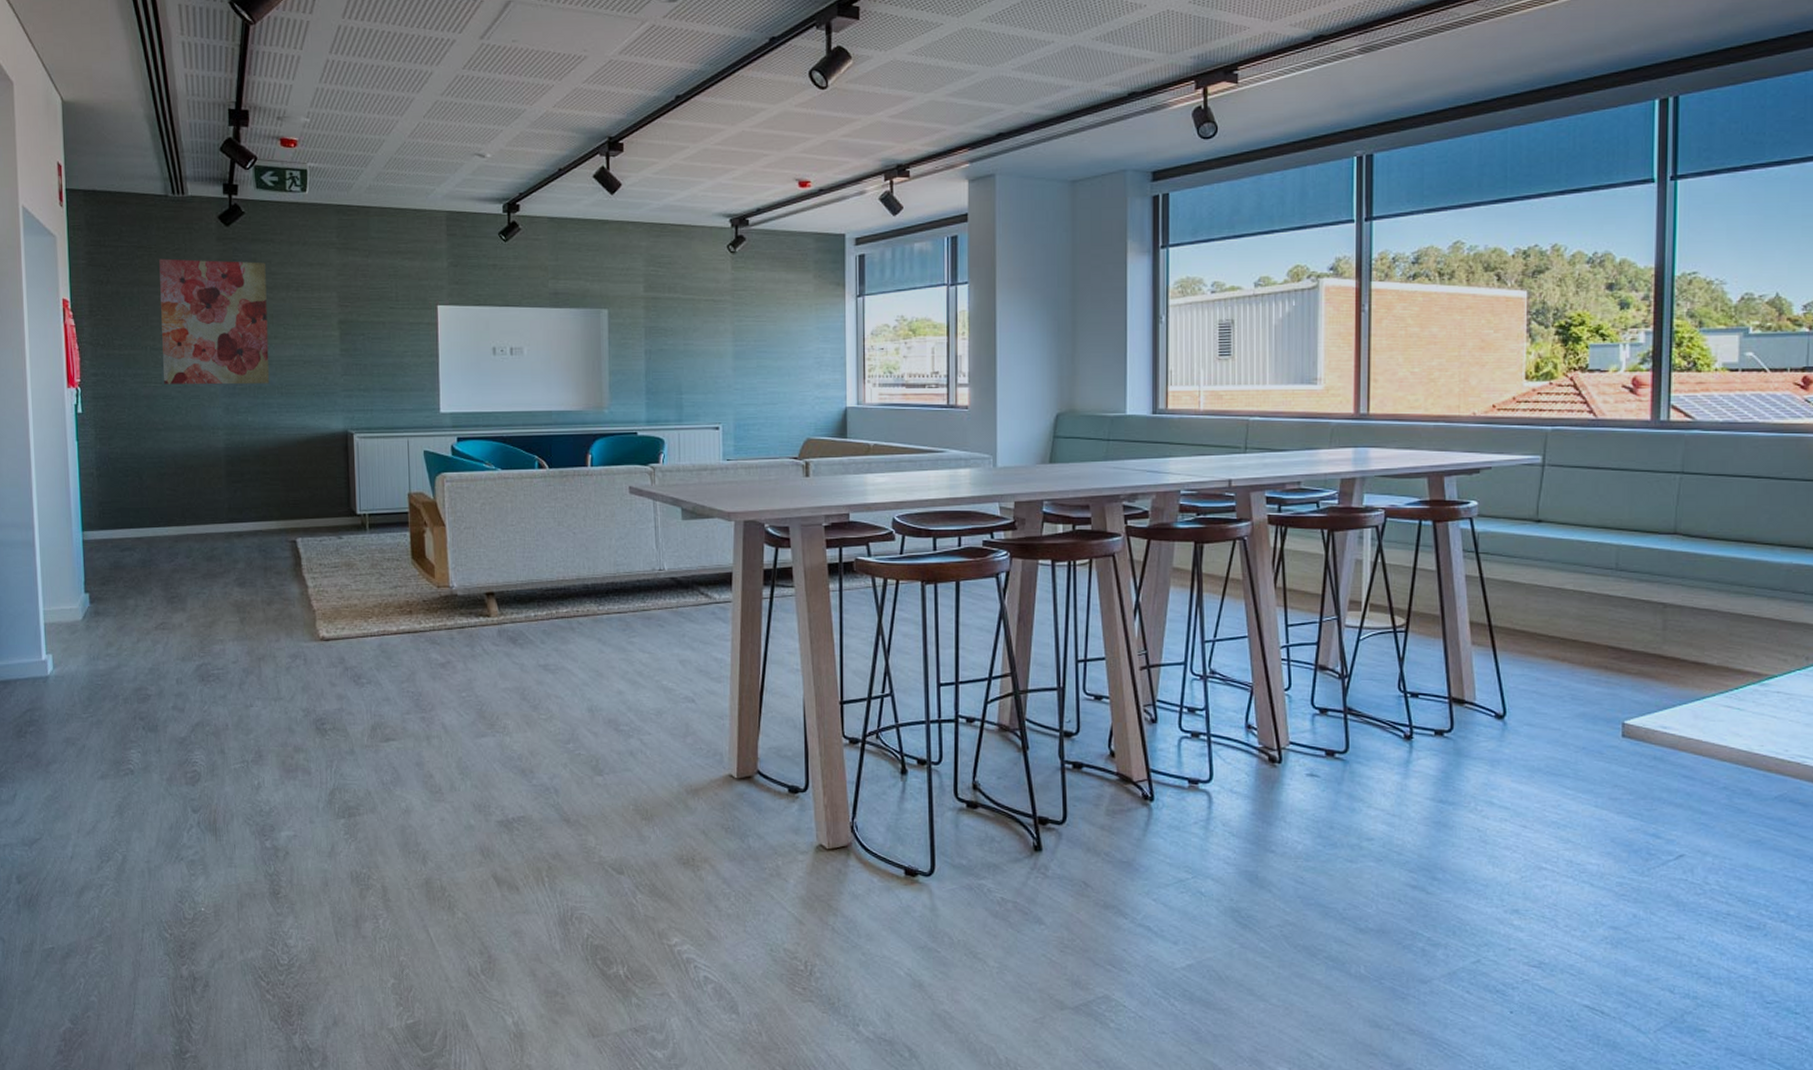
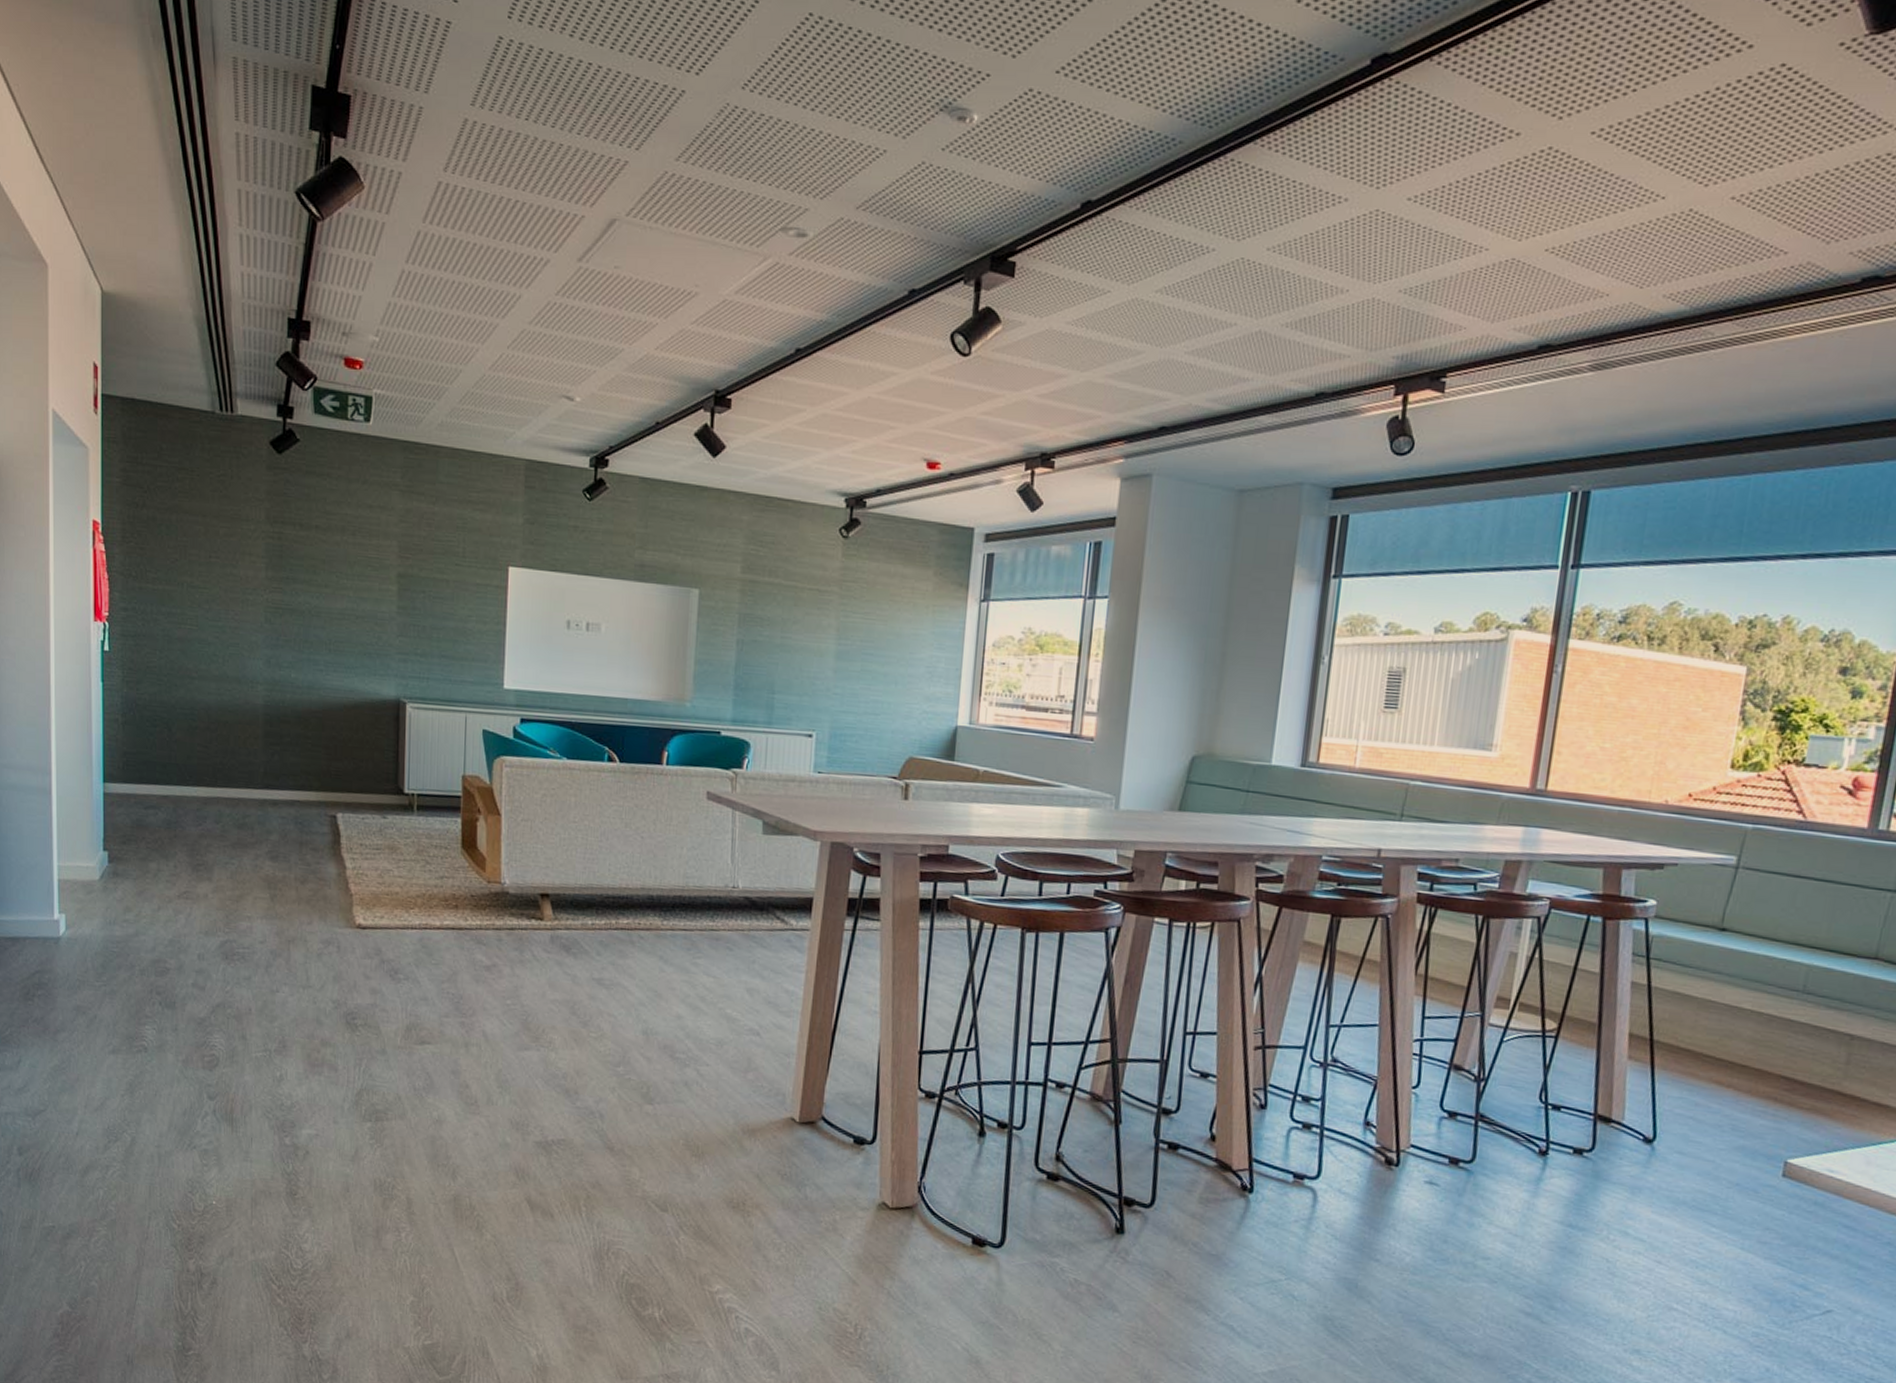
wall art: present [159,258,270,385] -> none [201,484,320,638]

